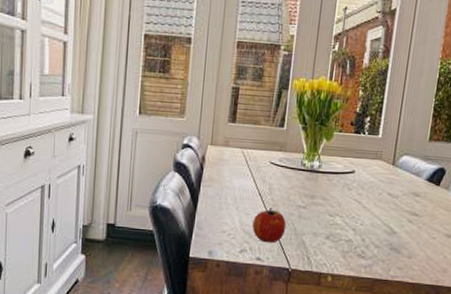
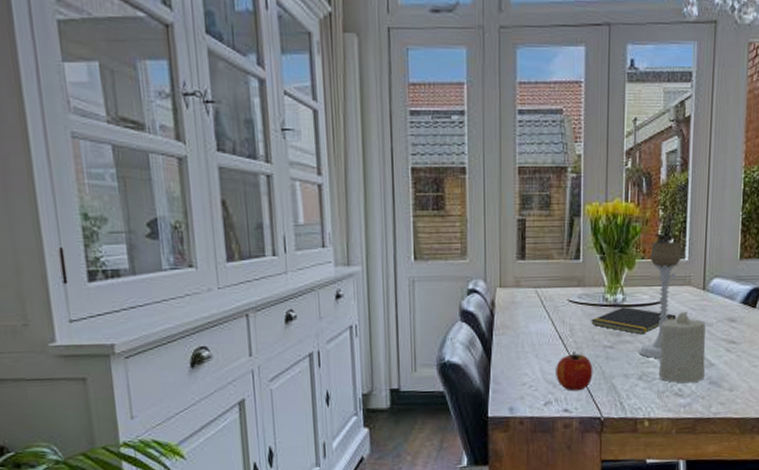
notepad: none [287,173,366,199] -> present [590,307,676,335]
candle holder: none [328,118,376,222] -> present [639,241,682,359]
candle: none [344,182,392,247] -> present [658,311,706,384]

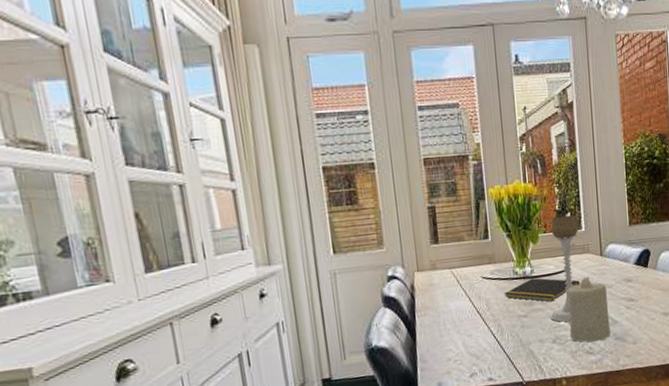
fruit: present [556,351,593,391] -> none [477,323,512,361]

